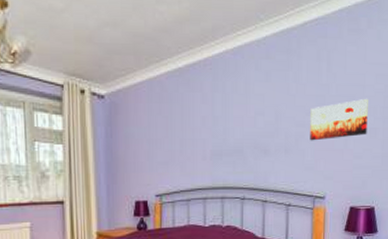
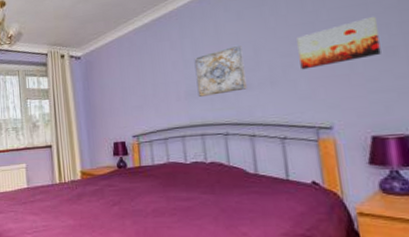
wall art: none [223,108,266,158] -> present [194,44,247,97]

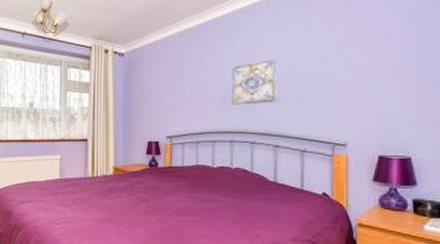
wall art: present [297,16,381,70] -> none [326,45,397,89]

